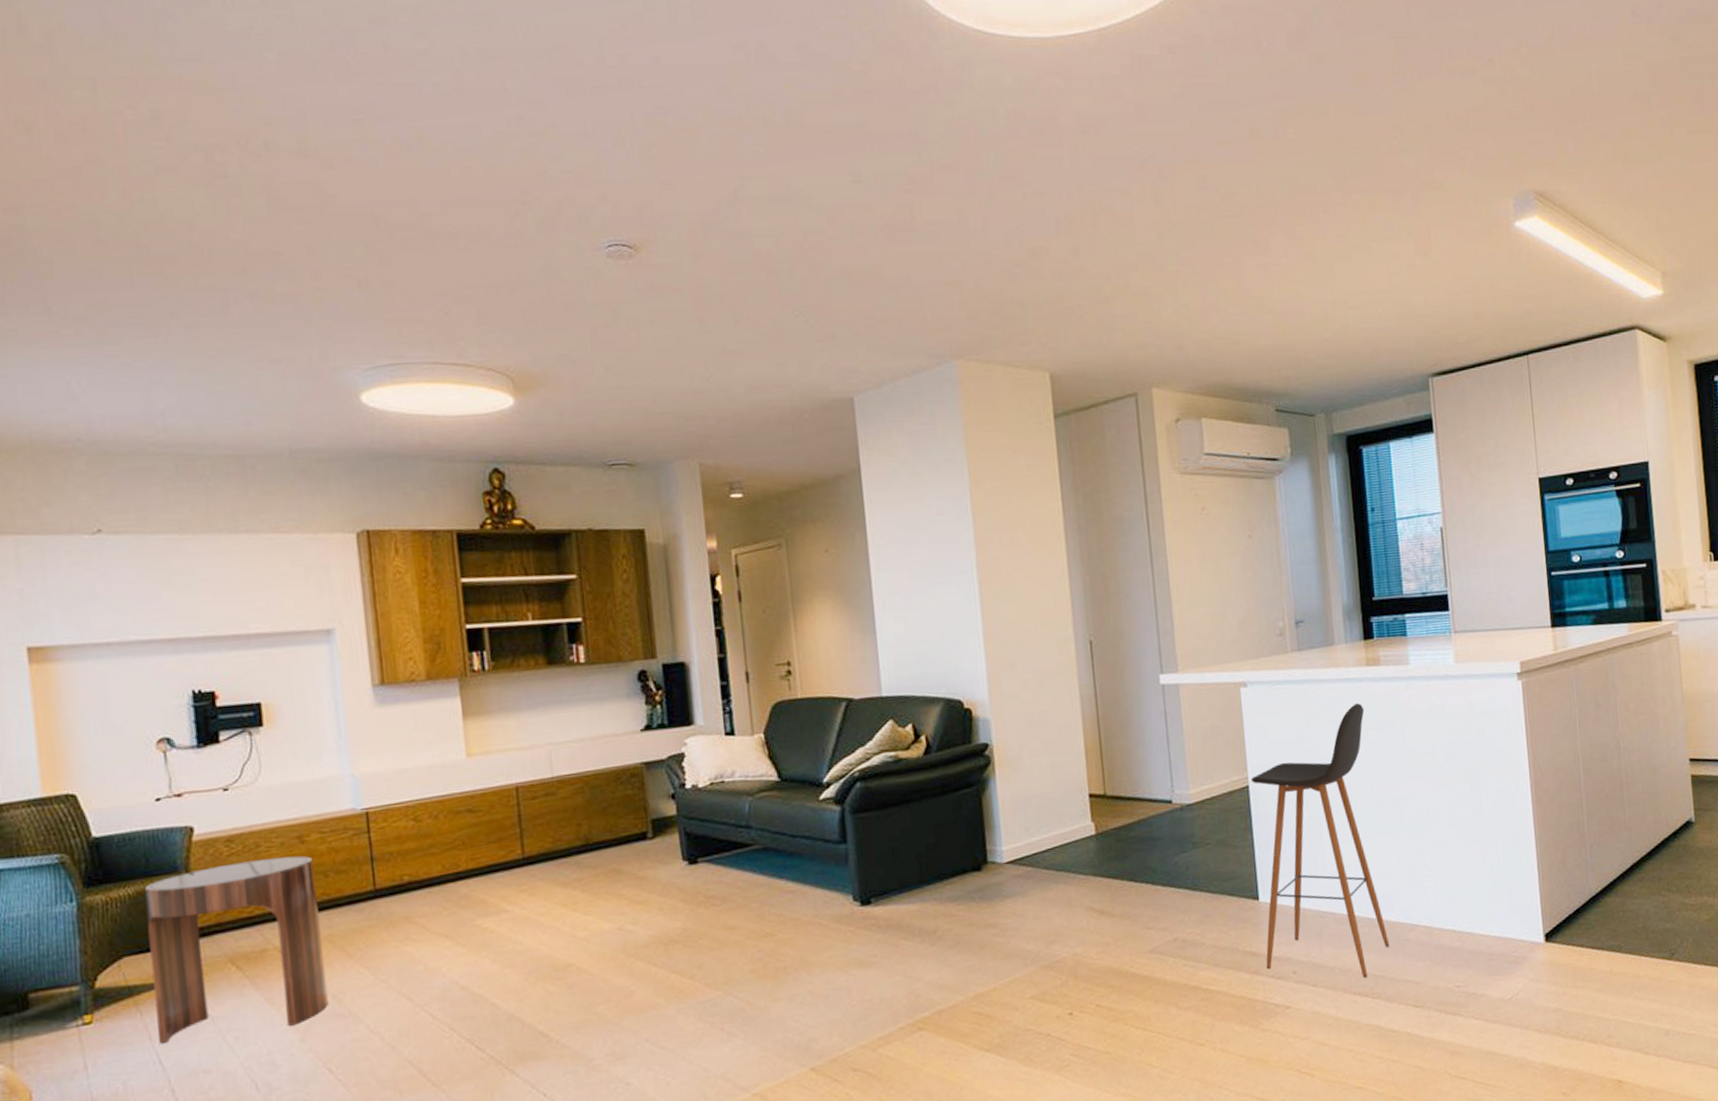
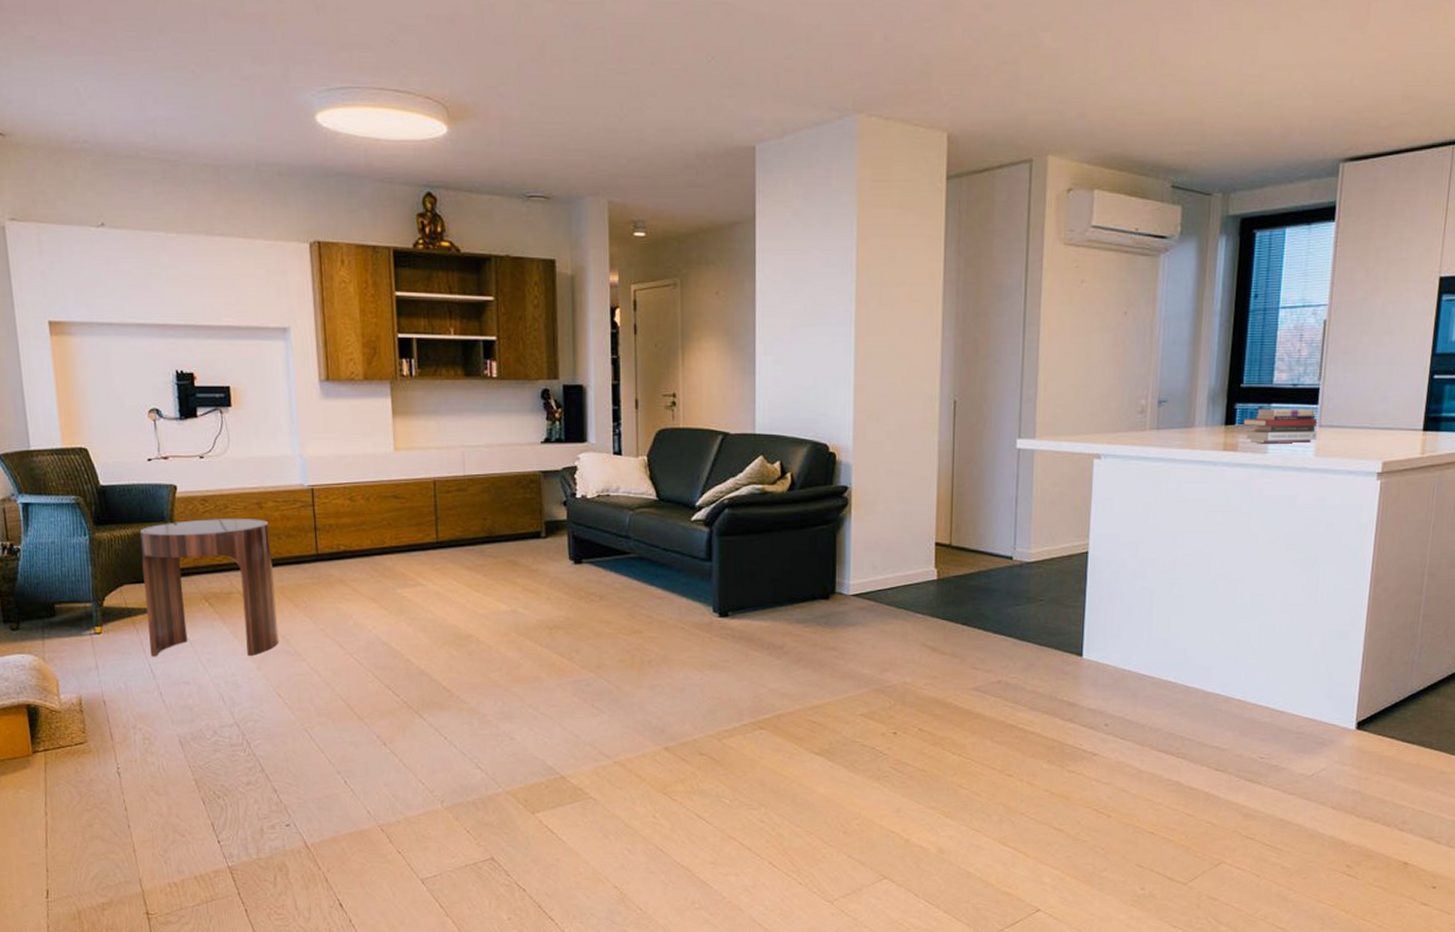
bar stool: present [1251,703,1390,978] -> none [1080,486,1214,738]
books: none [1380,615,1455,656] -> present [1243,408,1318,444]

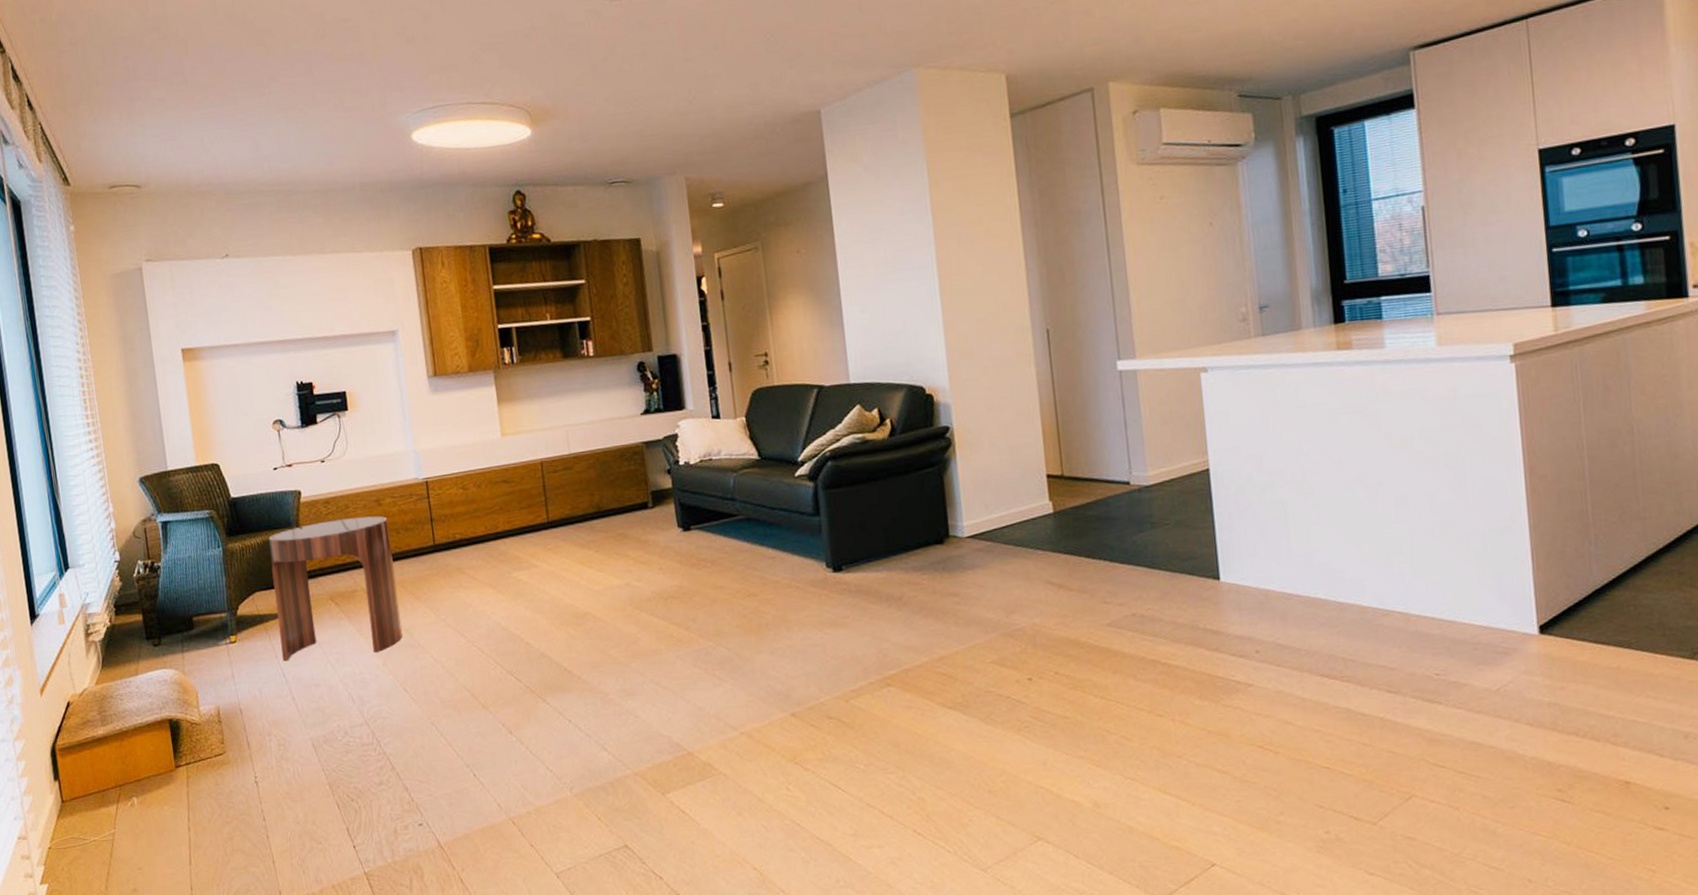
books: present [1243,408,1318,444] -> none [1353,297,1437,339]

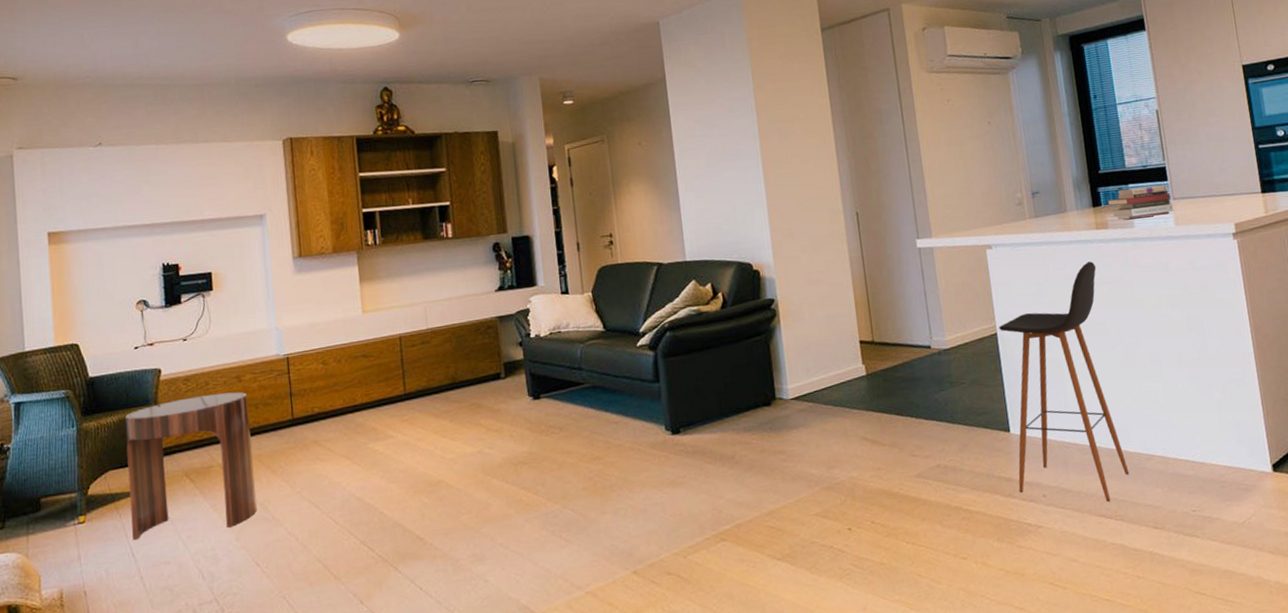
bar stool: none [1212,388,1361,661] -> present [999,261,1130,502]
books: none [1353,297,1437,339] -> present [1107,185,1174,220]

